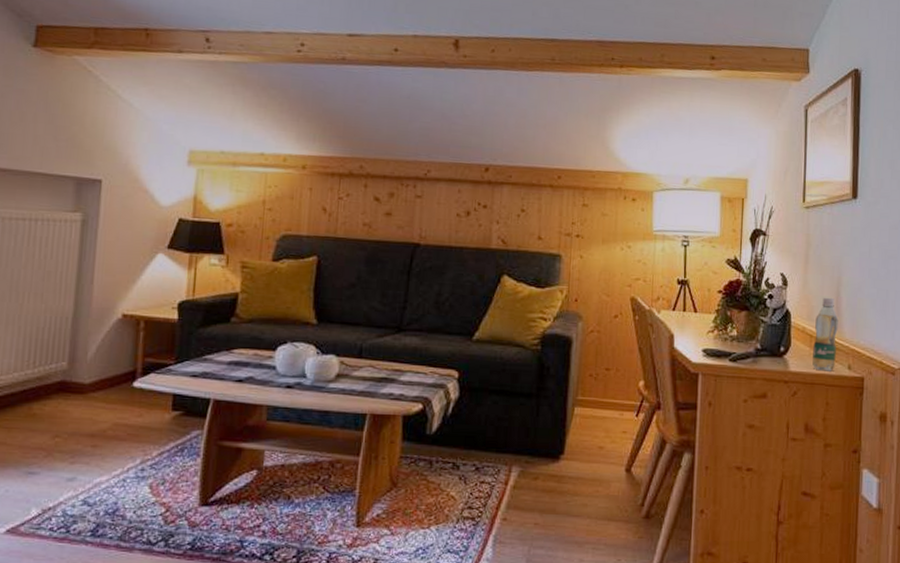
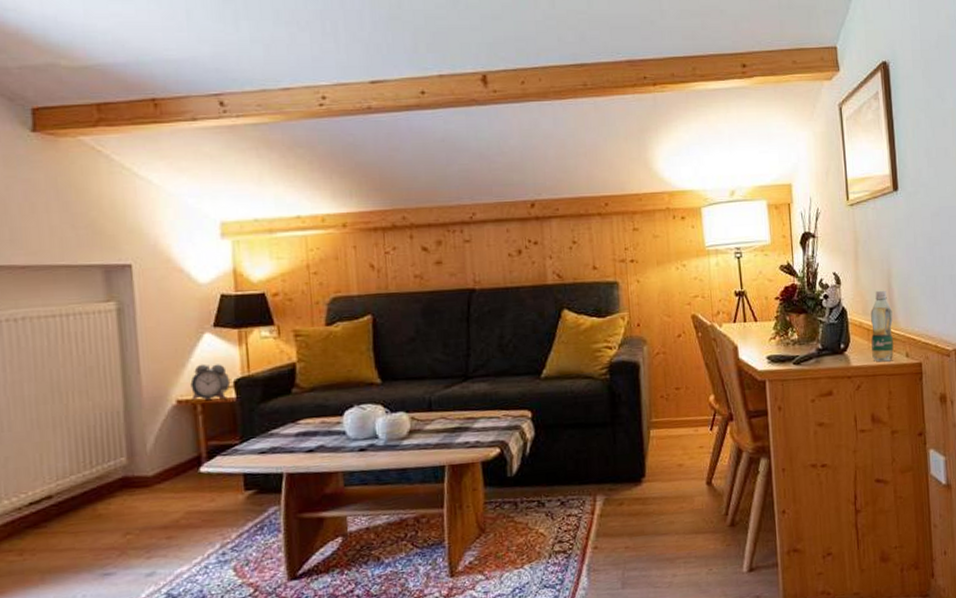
alarm clock: none [136,282,175,320] -> present [190,364,231,401]

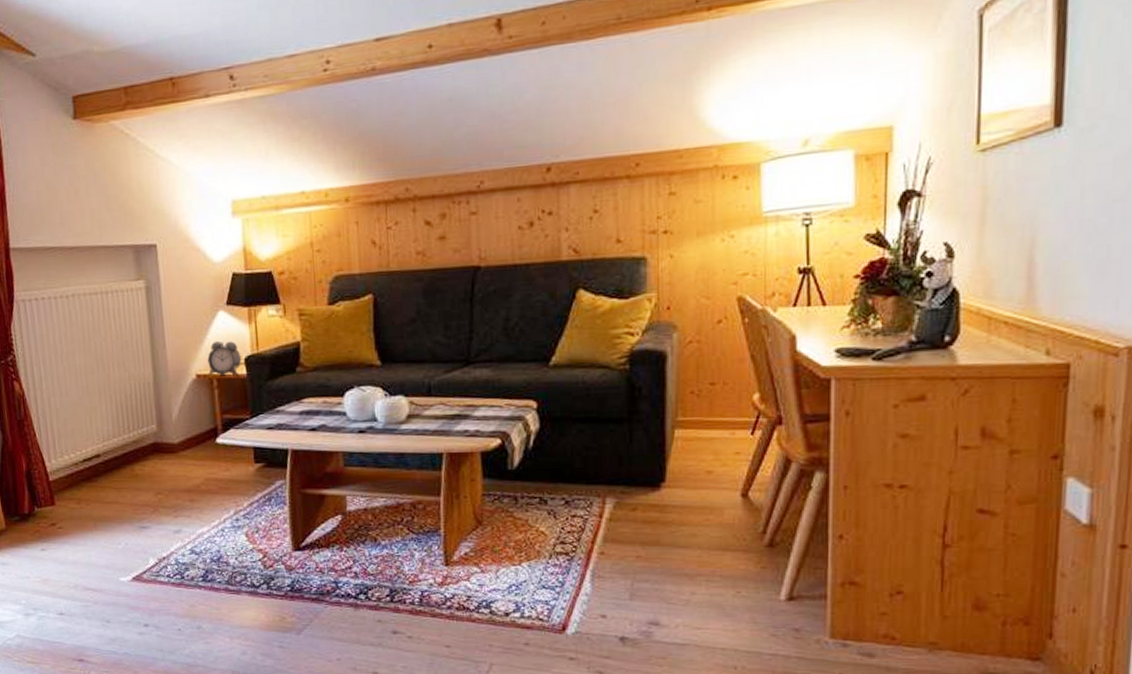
bottle: present [871,290,894,362] -> none [992,265,1031,361]

